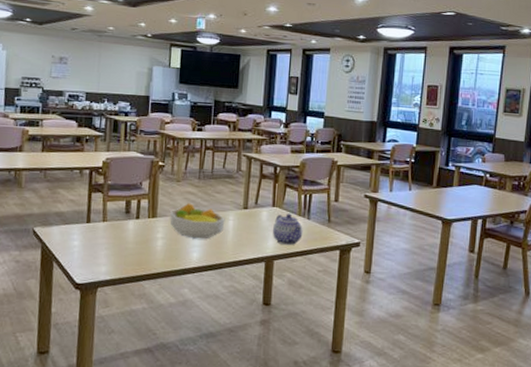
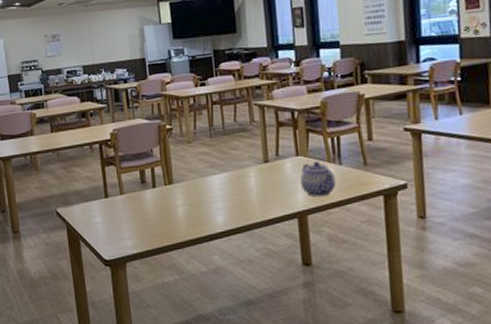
fruit bowl: present [169,203,225,239] -> none [185,164,246,202]

